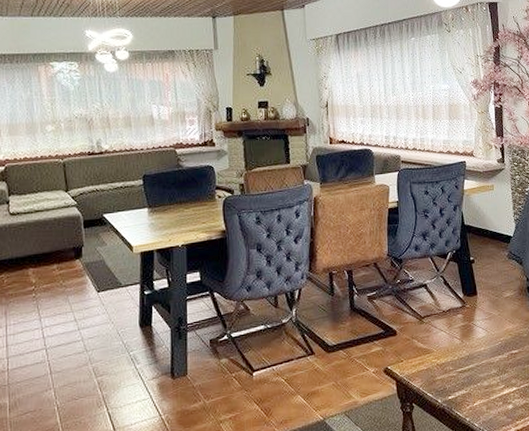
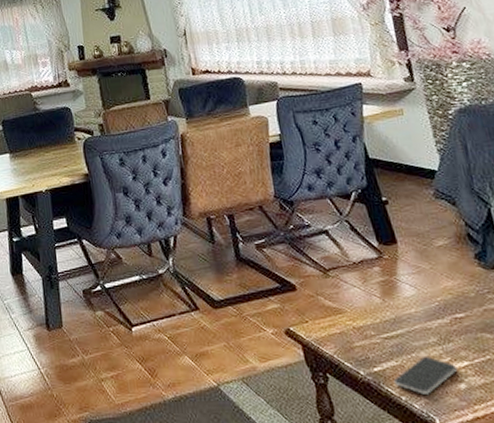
smartphone: none [462,385,508,415] -> present [393,357,458,395]

